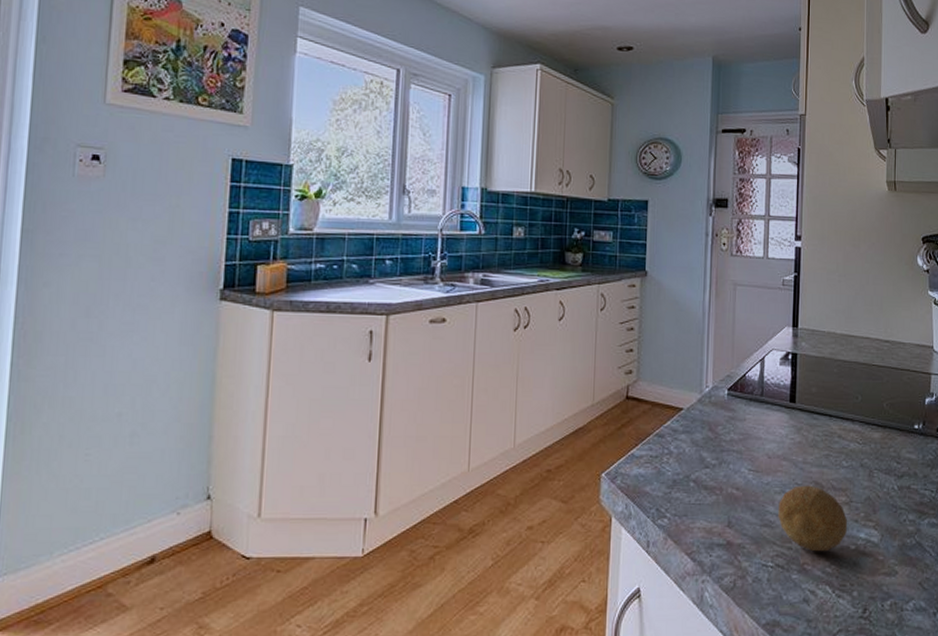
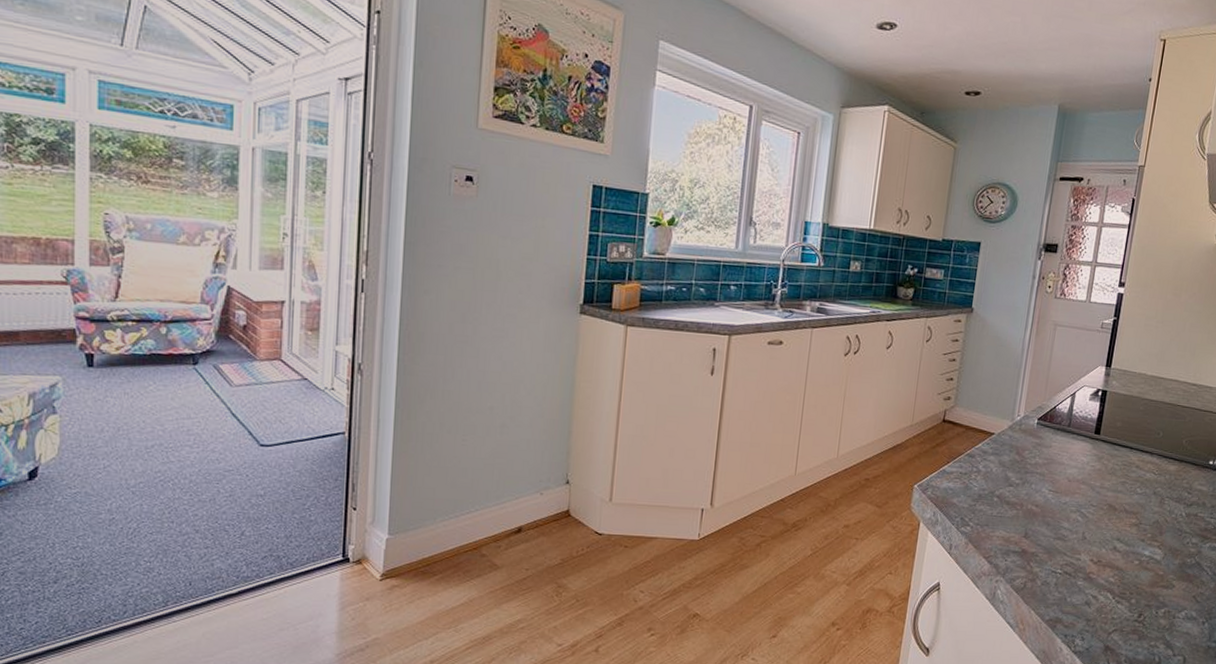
fruit: present [778,485,848,552] -> none [1071,506,1135,564]

